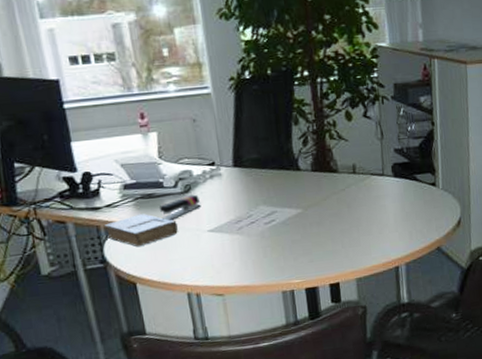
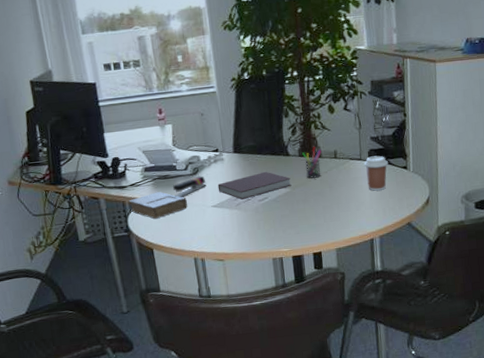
notebook: none [214,189,303,223] -> present [217,171,292,200]
pen holder: none [315,159,338,197] -> present [302,146,321,179]
coffee cup: none [387,170,415,212] -> present [364,155,389,191]

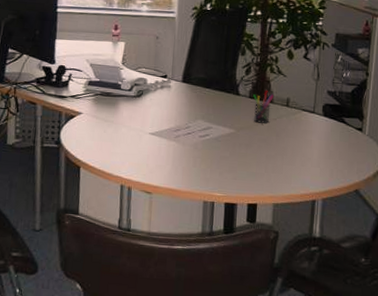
book: present [129,192,187,219] -> none [66,108,125,136]
stapler: present [172,176,207,198] -> none [113,99,149,118]
notebook: present [217,171,292,200] -> none [159,107,237,132]
coffee cup: present [364,155,389,191] -> none [316,111,344,149]

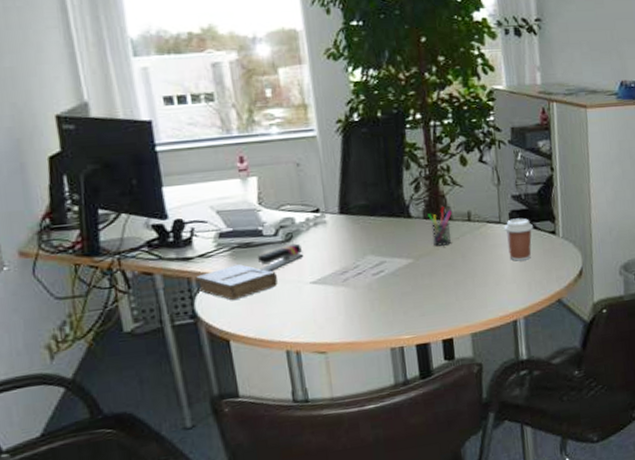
book: none [66,108,125,136] -> present [196,264,277,301]
stapler: none [113,99,149,118] -> present [257,243,304,272]
coffee cup: none [316,111,344,149] -> present [504,218,534,261]

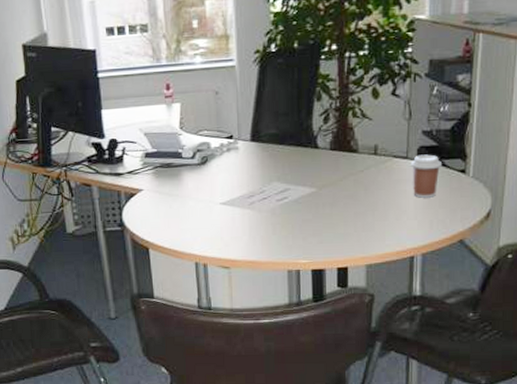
book: present [196,264,277,301] -> none [125,182,192,214]
stapler: present [257,243,304,272] -> none [176,166,216,190]
pen holder: present [428,206,452,246] -> none [334,138,358,178]

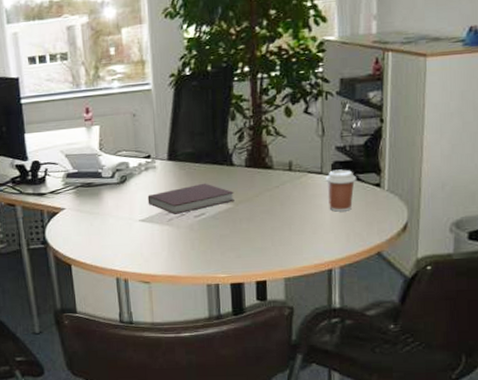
notebook: none [229,165,318,198] -> present [147,183,235,214]

